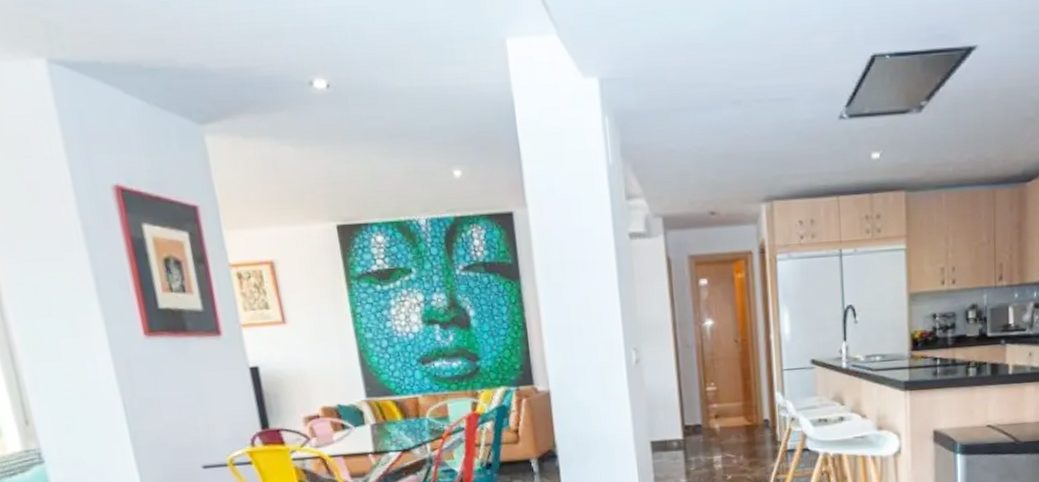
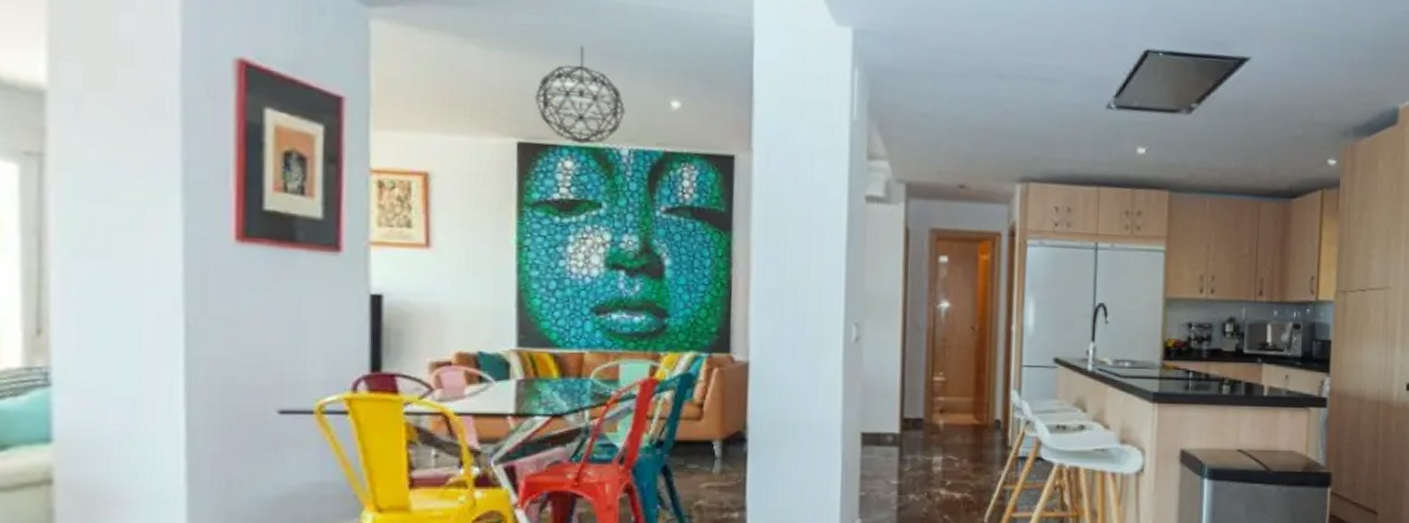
pendant light: none [343,131,417,220] -> present [534,45,625,144]

